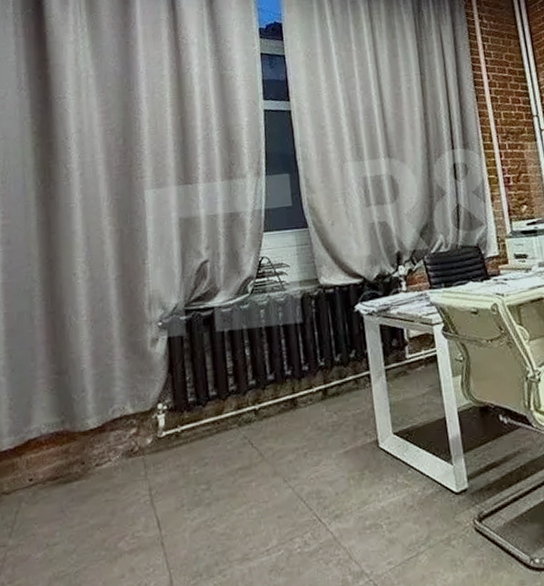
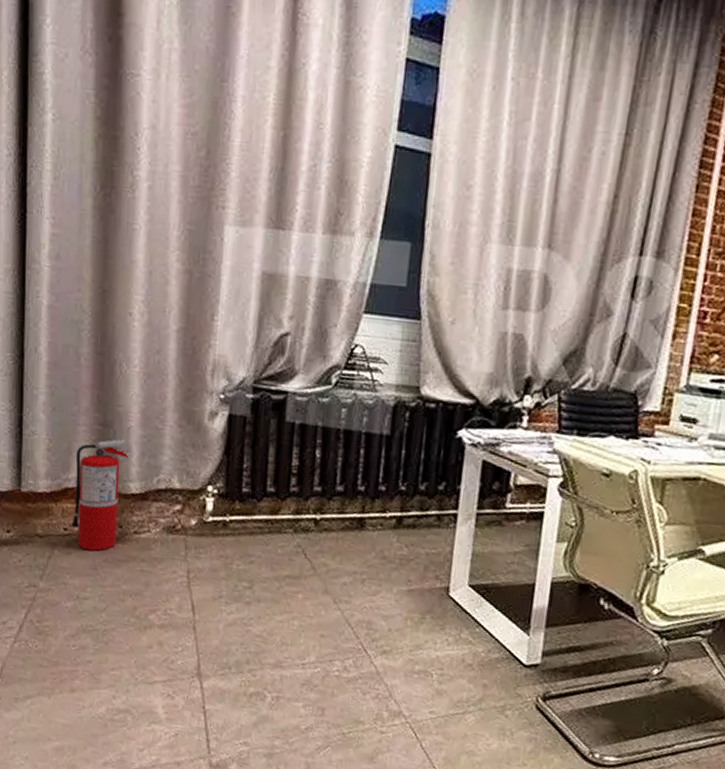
fire extinguisher: none [35,381,85,496] -> present [71,438,129,551]

